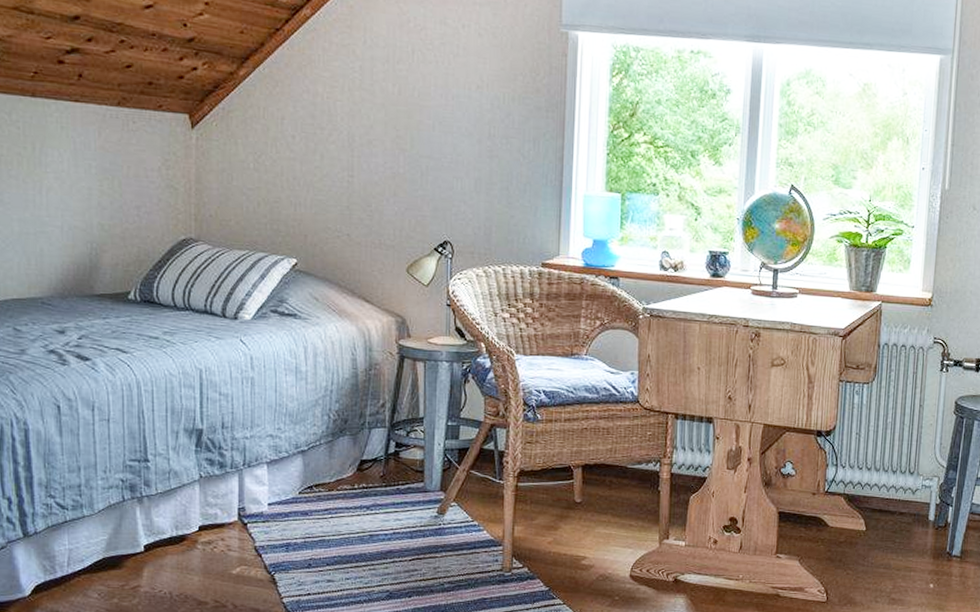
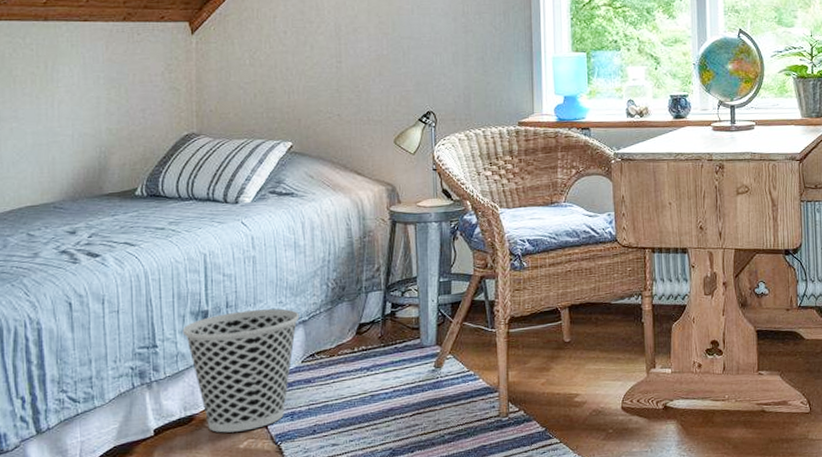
wastebasket: none [175,433,298,557] -> present [182,308,300,433]

